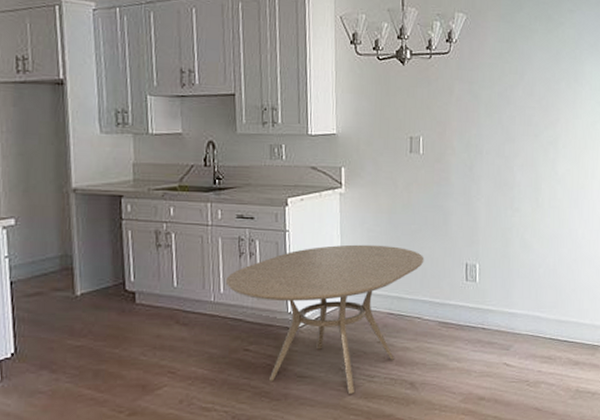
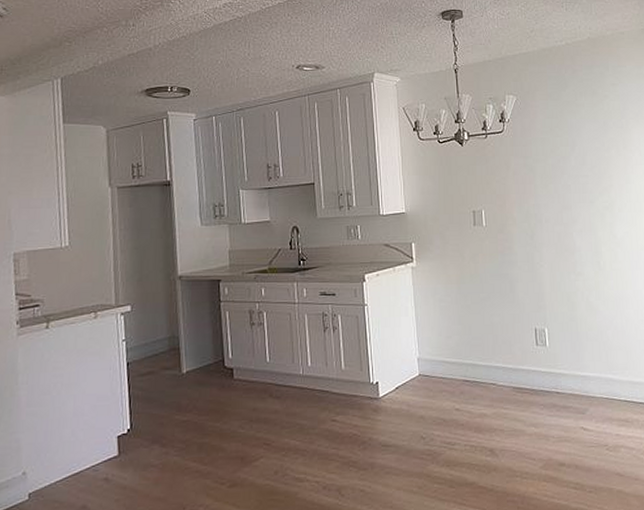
dining table: present [226,244,424,394] -> none [313,314,495,462]

